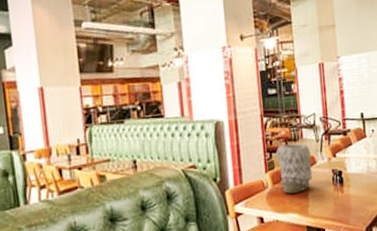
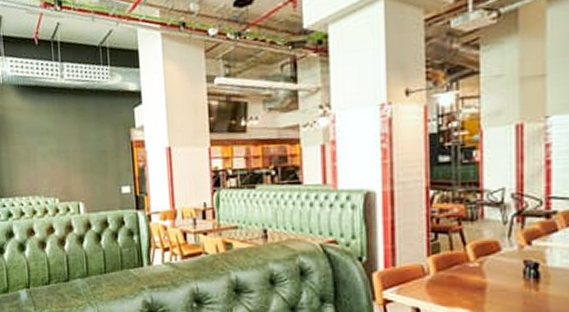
vase: present [276,143,312,194] -> none [443,223,495,284]

